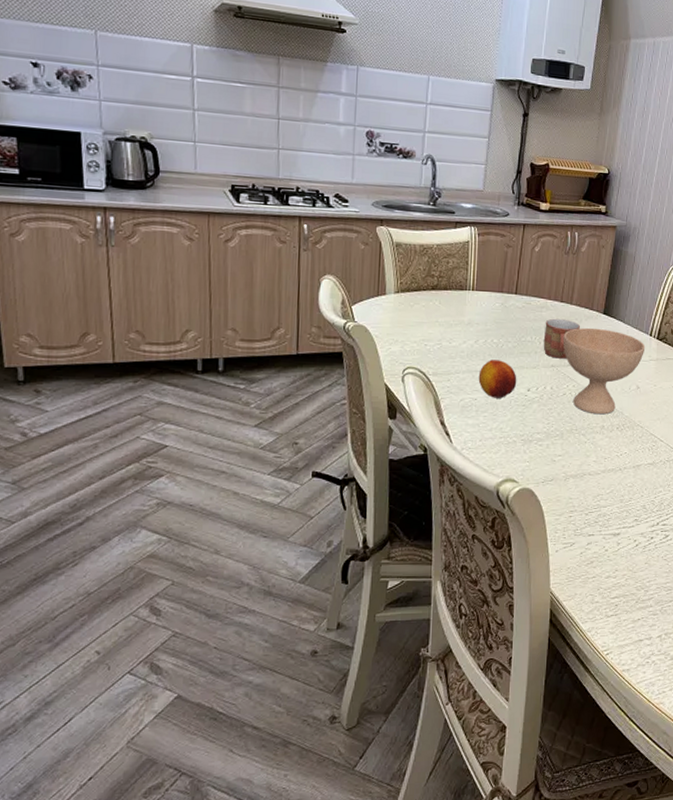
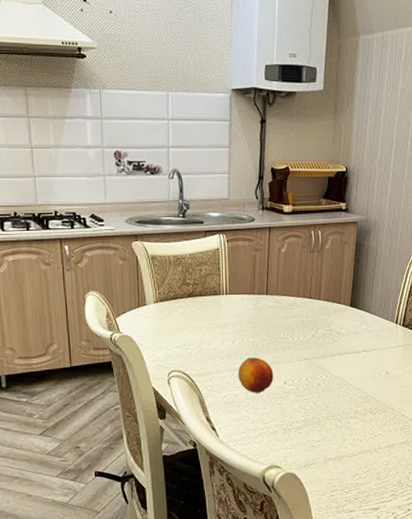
mug: present [543,318,580,359] -> none [295,314,329,352]
bowl: present [563,327,646,415] -> none [313,320,392,401]

